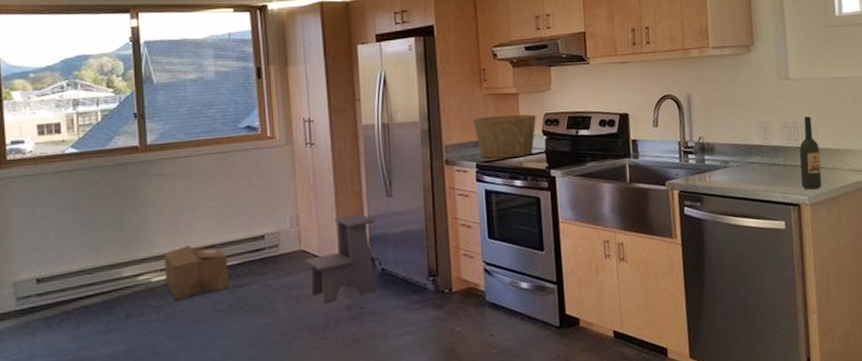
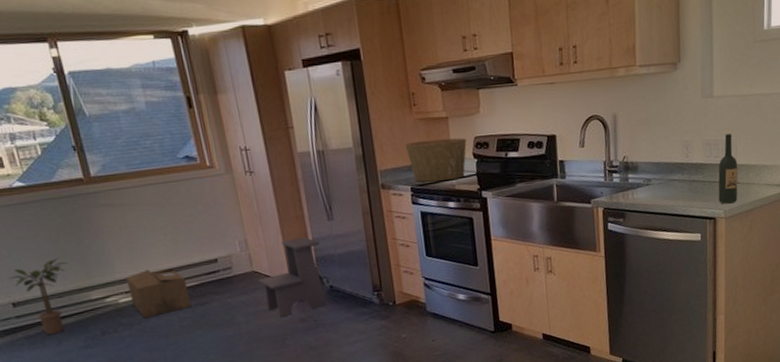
potted plant: none [39,229,105,317] -> present [8,258,68,335]

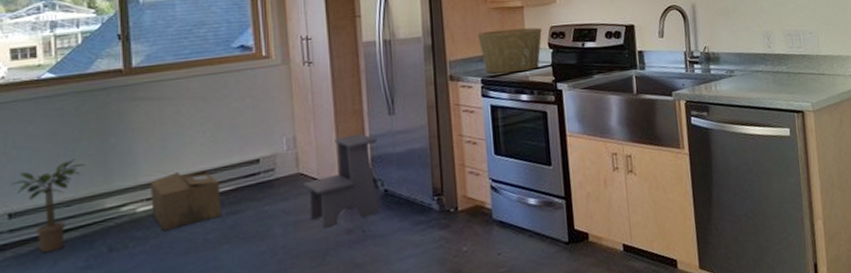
wine bottle: present [718,134,738,205] -> none [801,24,825,97]

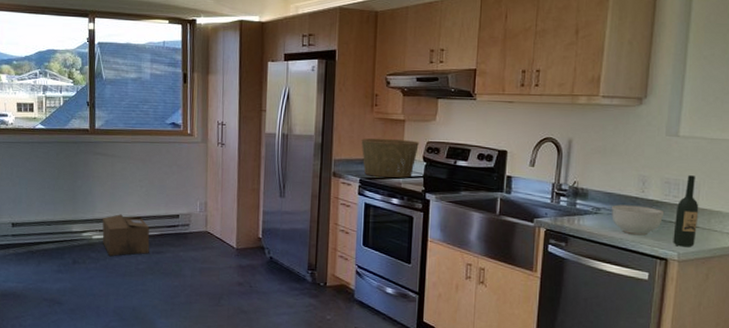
potted plant: present [11,159,86,254] -> none [14,191,61,256]
step stool: present [303,133,380,229] -> none [209,208,269,278]
bowl: none [744,61,793,93] -> present [612,204,665,236]
wine bottle: none [801,24,825,97] -> present [673,175,699,249]

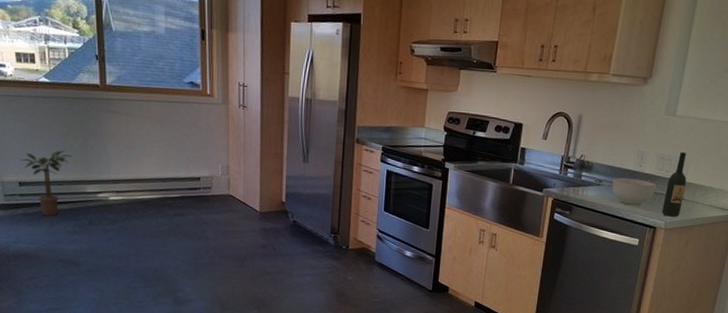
potted plant: none [14,191,61,256] -> present [20,150,72,216]
cardboard box: present [102,214,150,256] -> none [119,175,170,218]
basket: present [361,138,419,178] -> none [384,106,441,147]

